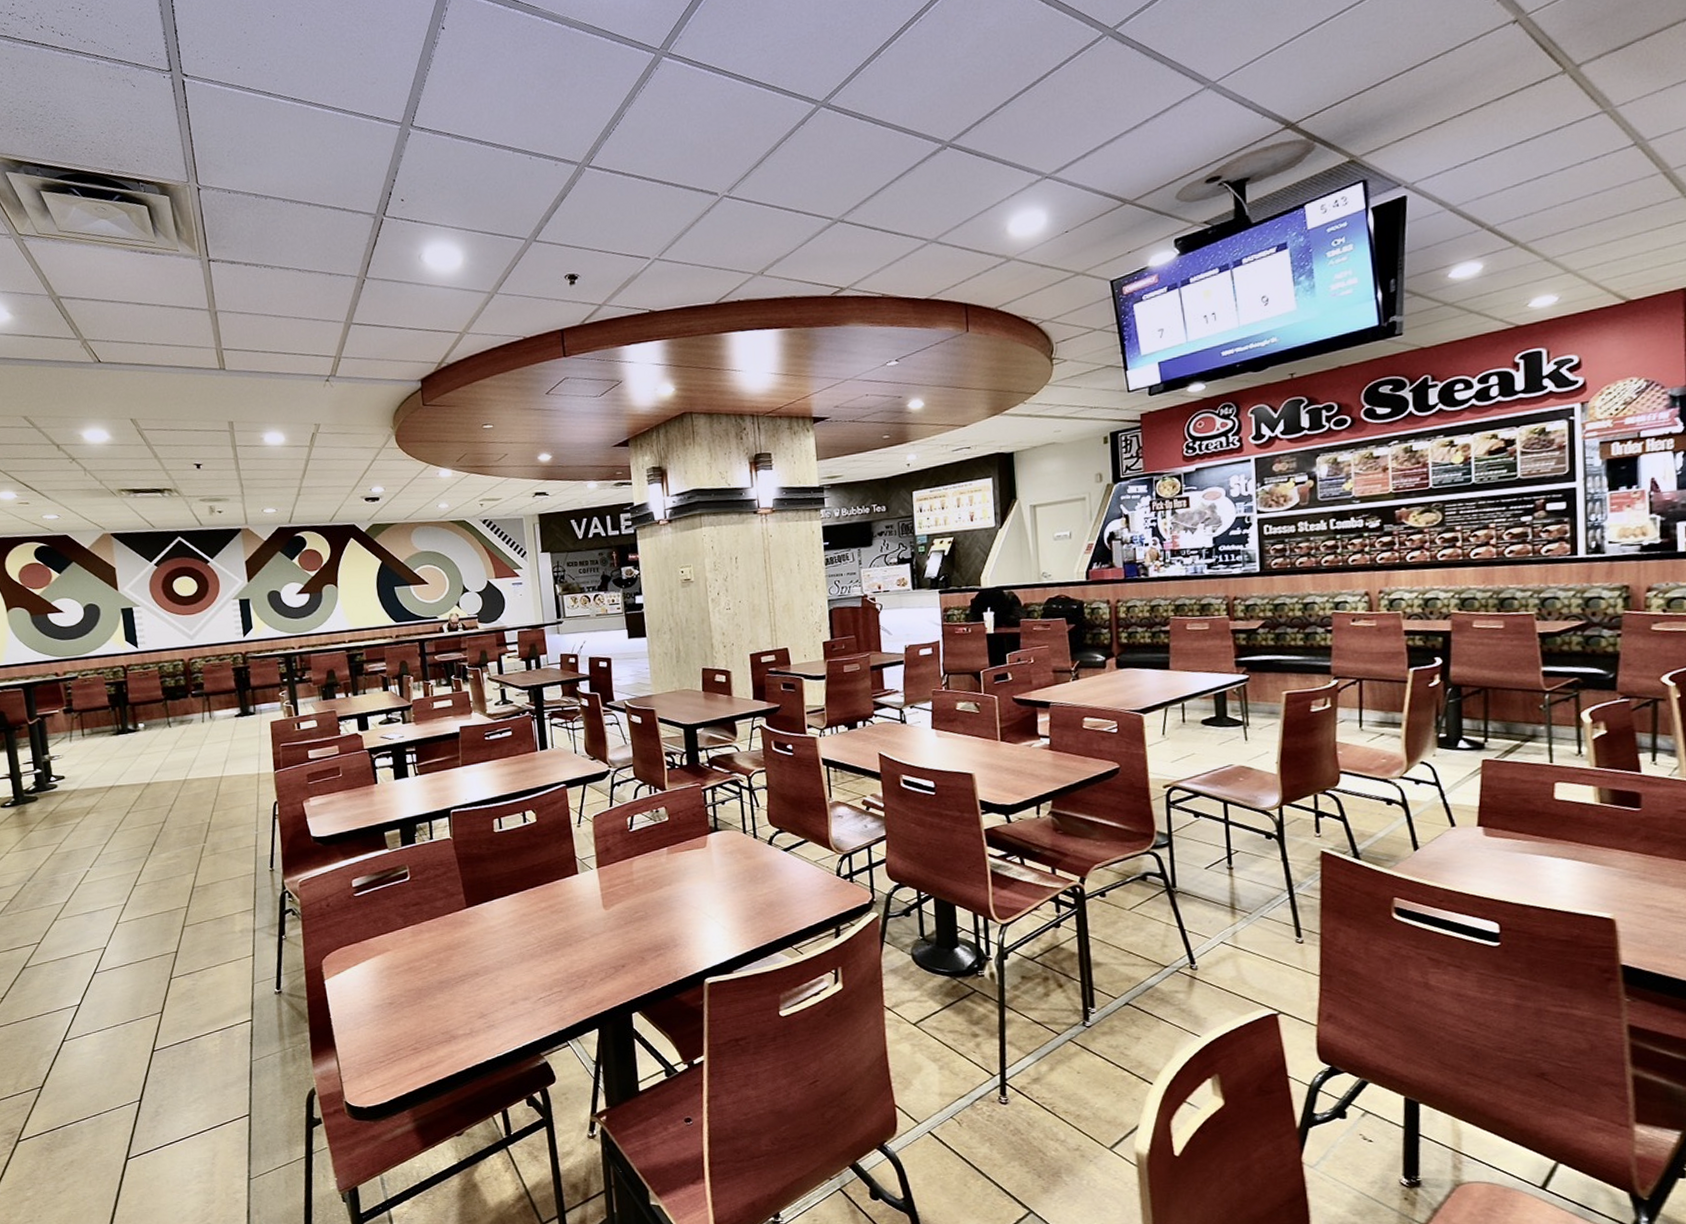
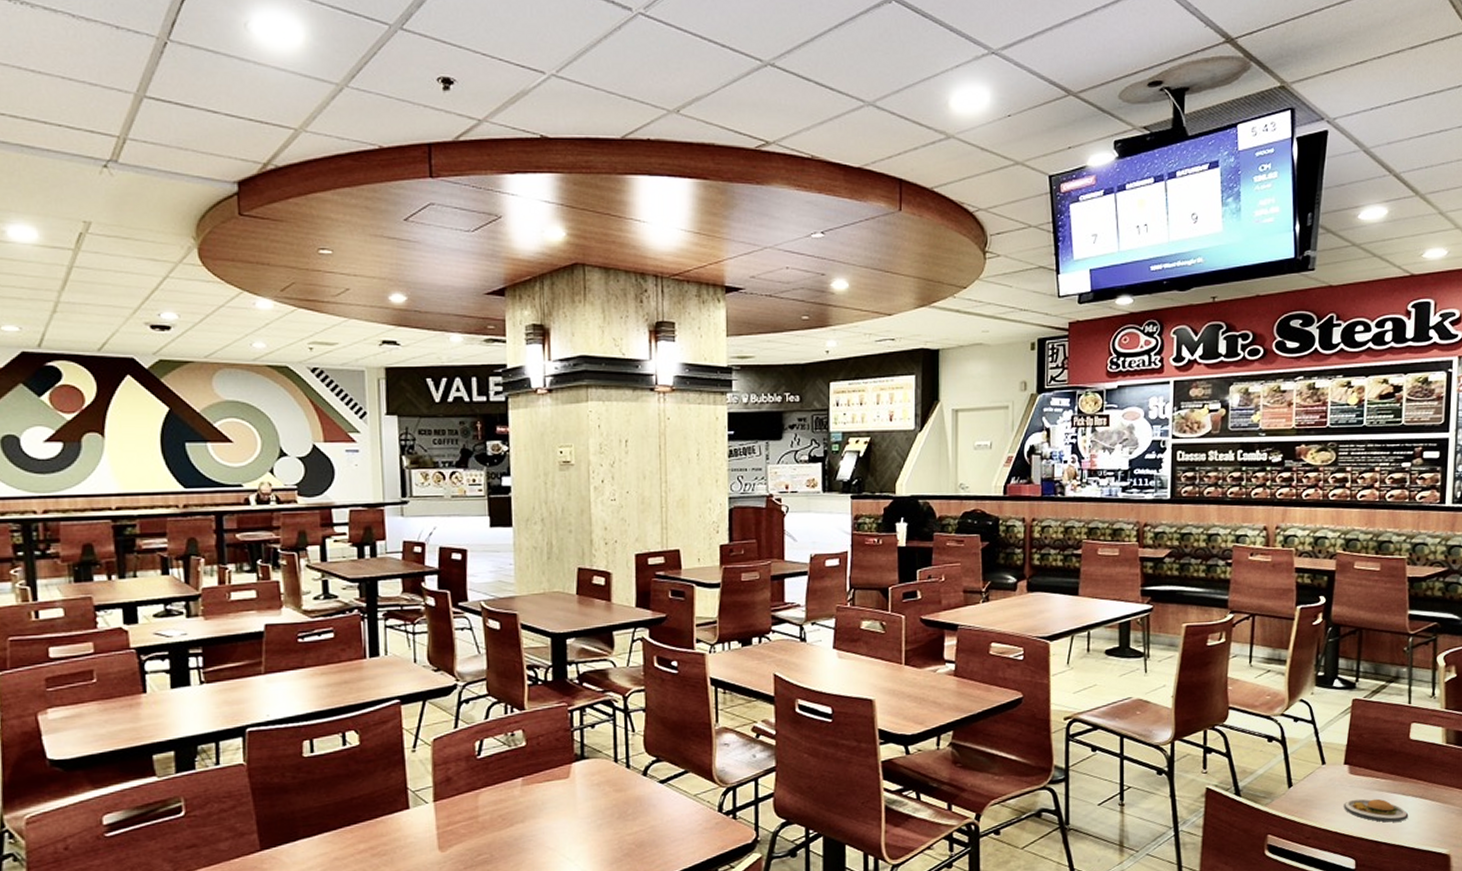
hamburger: none [1480,861,1560,885] -> present [1344,798,1409,822]

